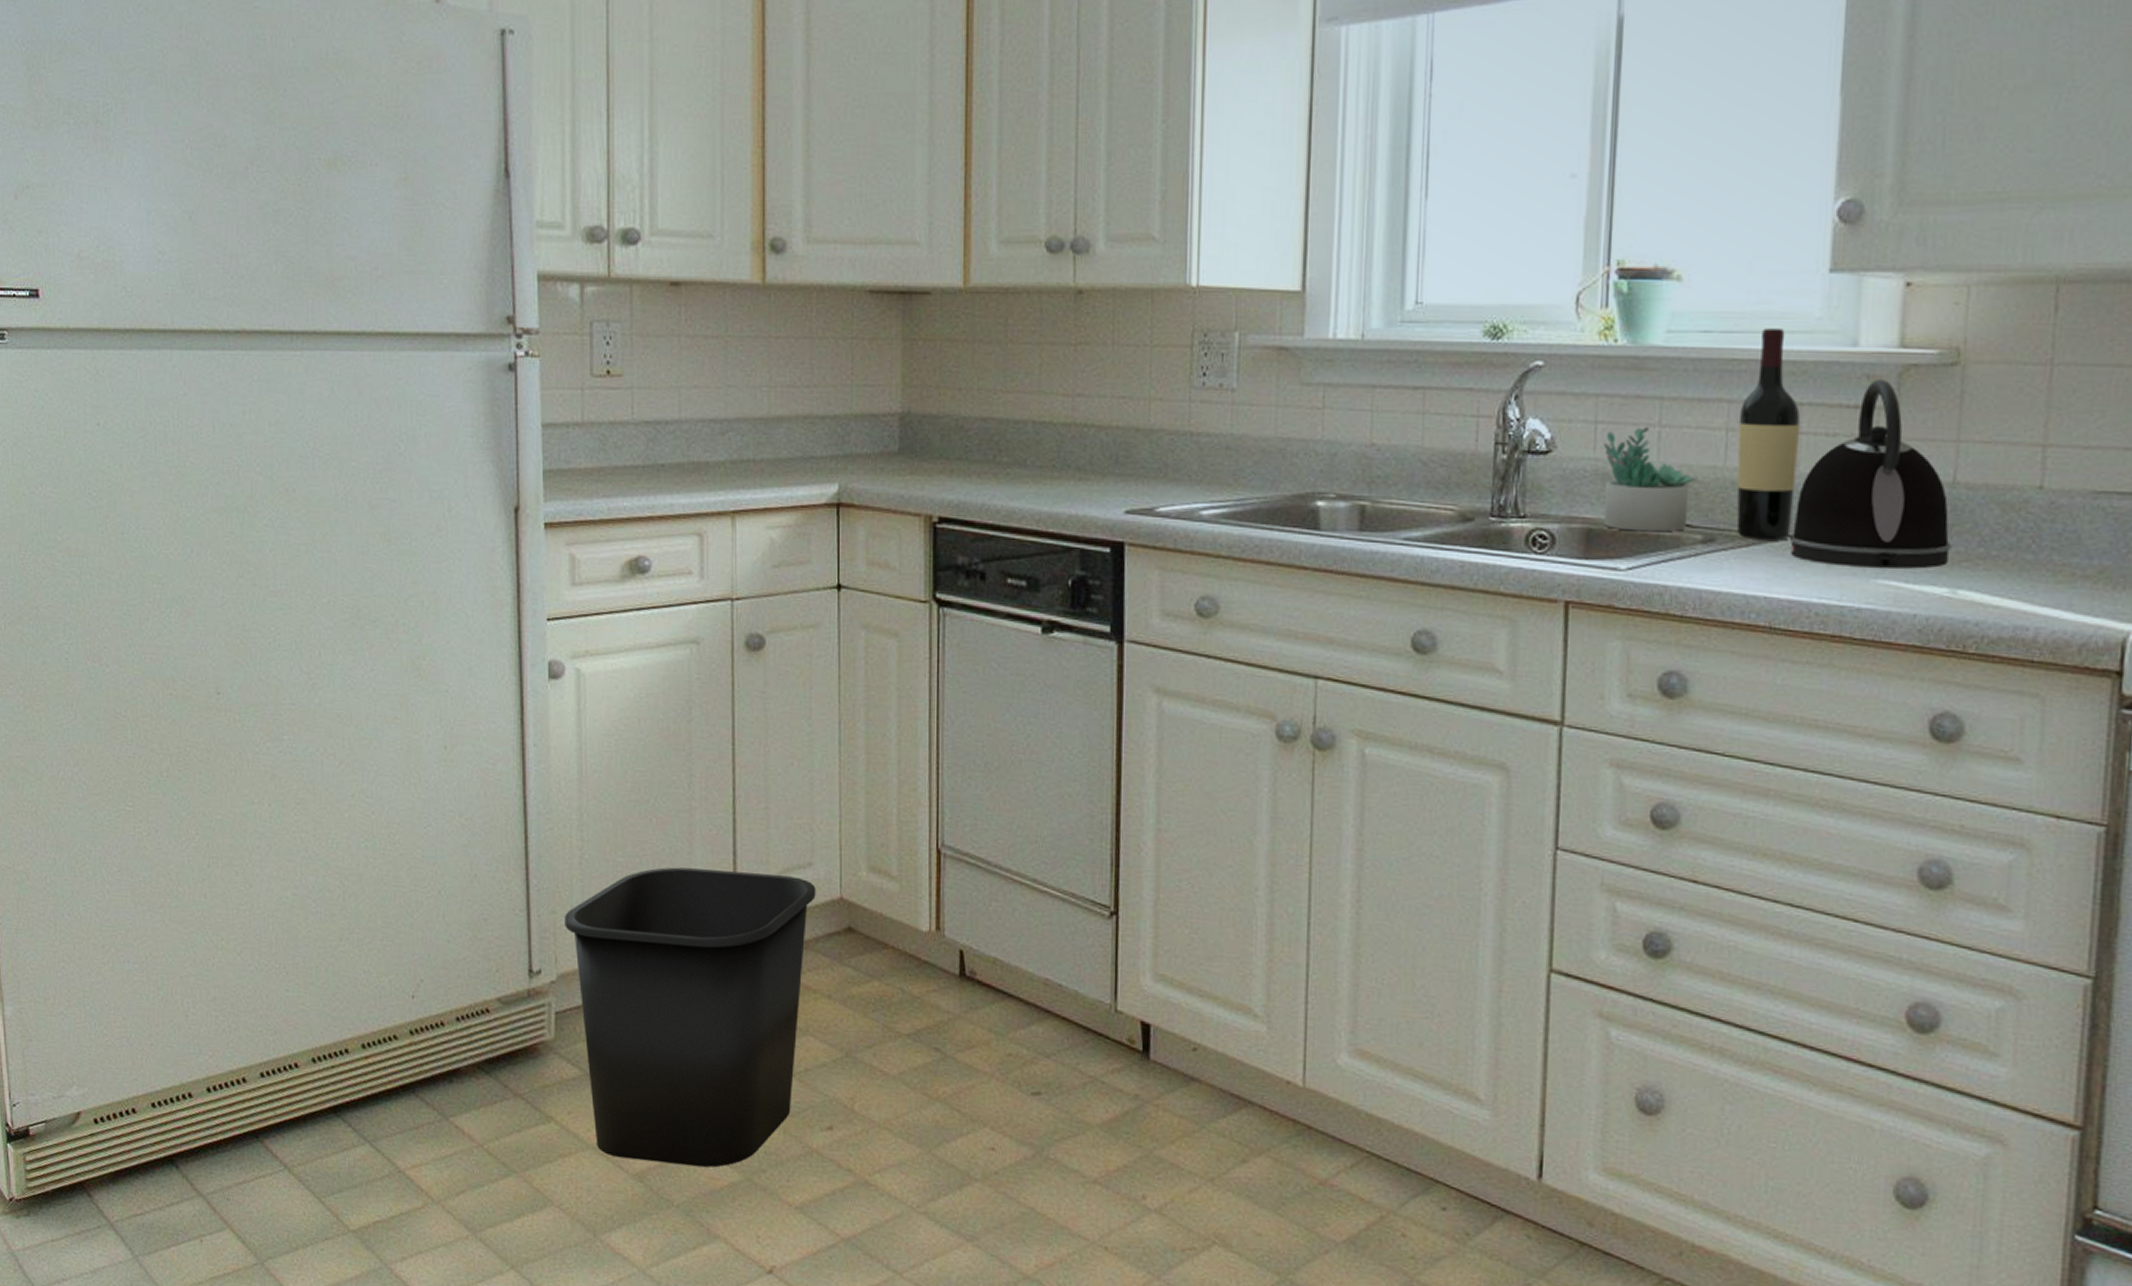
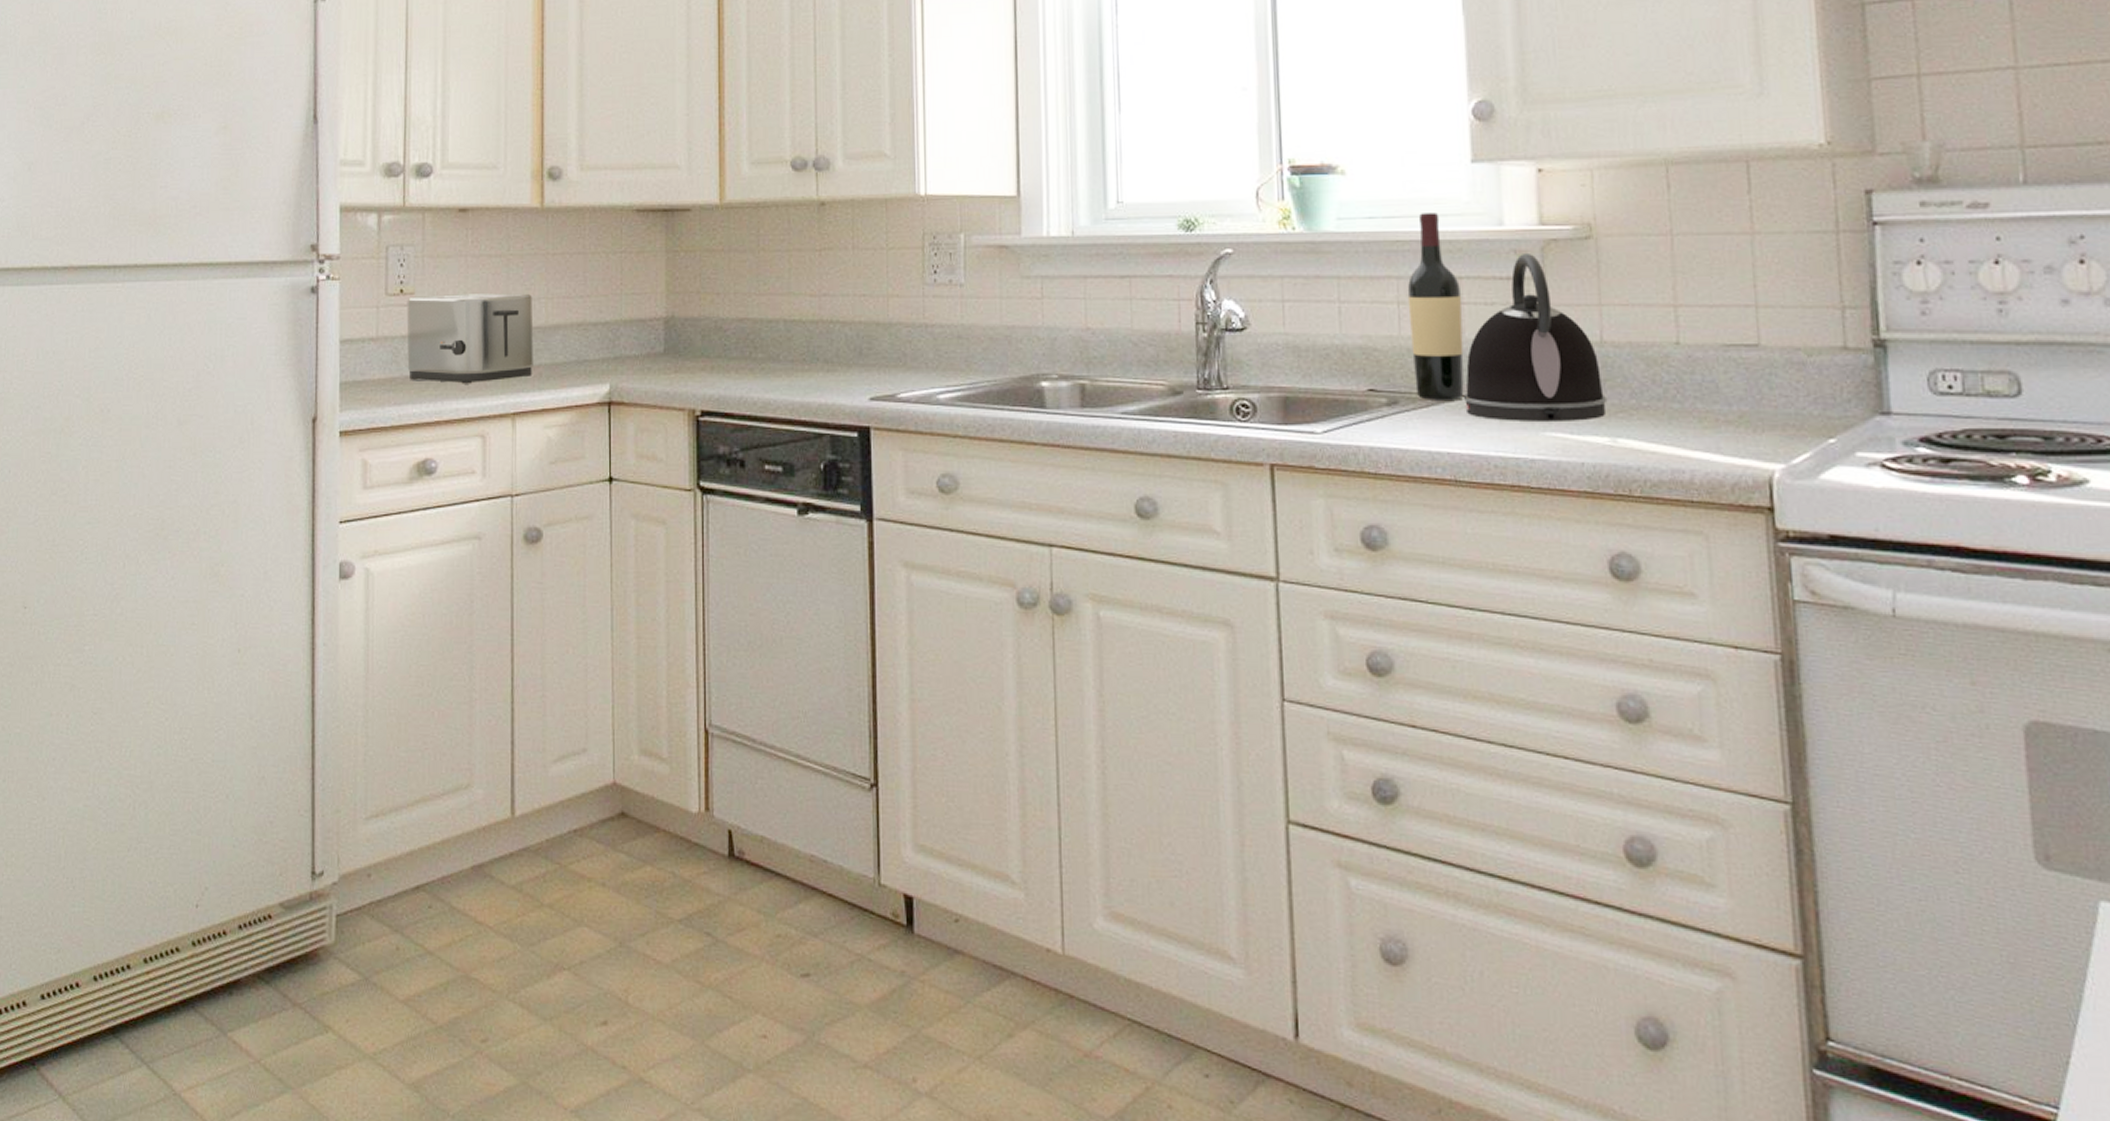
waste bin: present [565,867,816,1168] -> none [348,759,590,1073]
toaster: none [614,377,755,478] -> present [406,292,534,384]
succulent plant: present [1603,427,1698,532] -> none [1291,303,1377,398]

